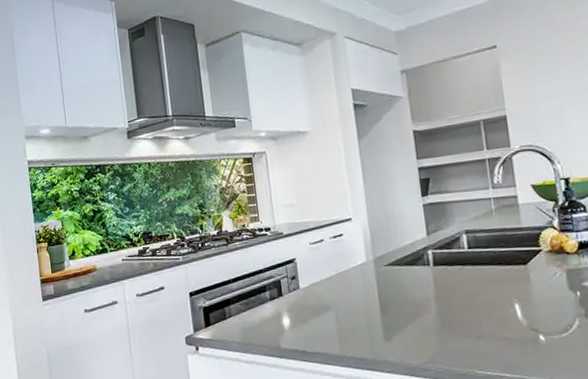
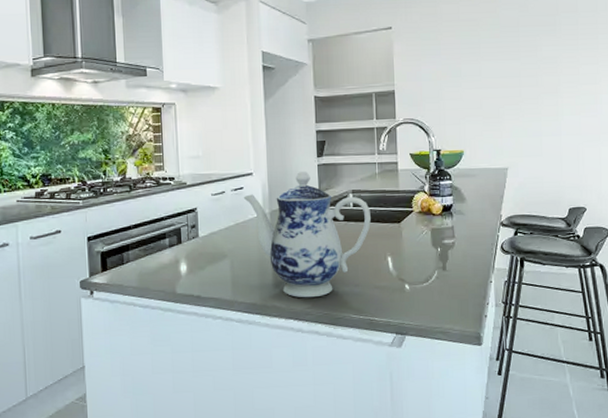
teapot: none [343,212,491,352] -> present [243,170,371,298]

